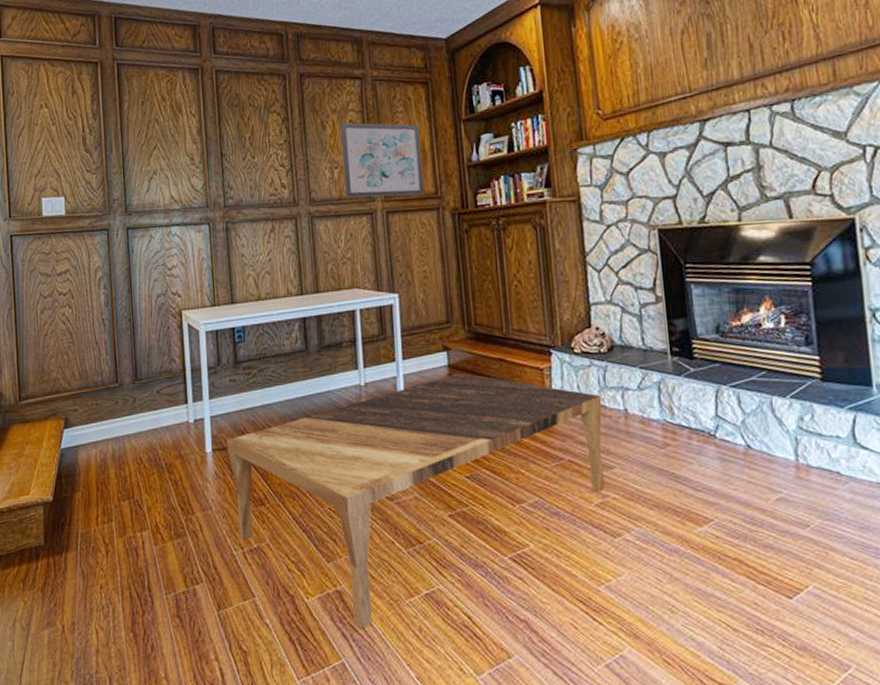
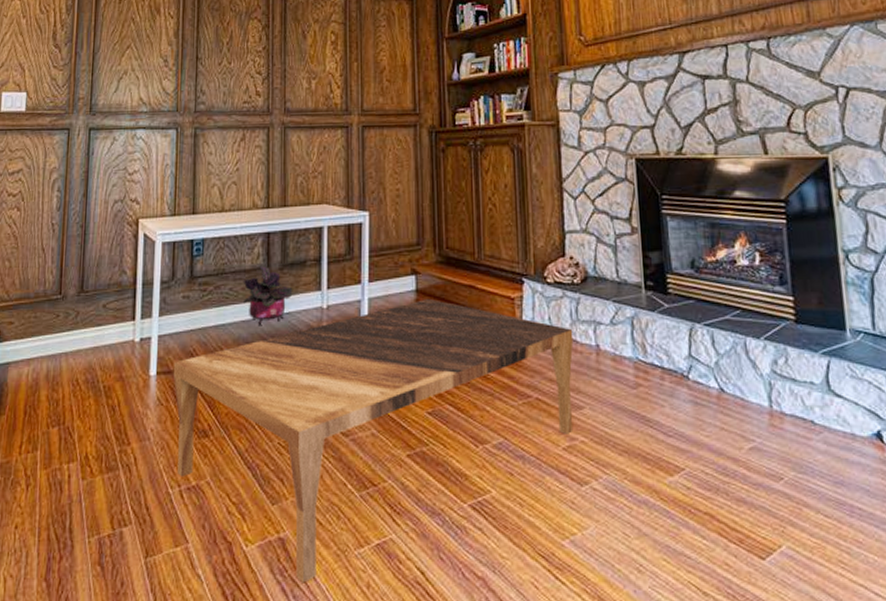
potted plant: none [284,348,332,403] -> present [243,265,293,325]
wall art: present [340,122,424,198] -> none [321,33,402,111]

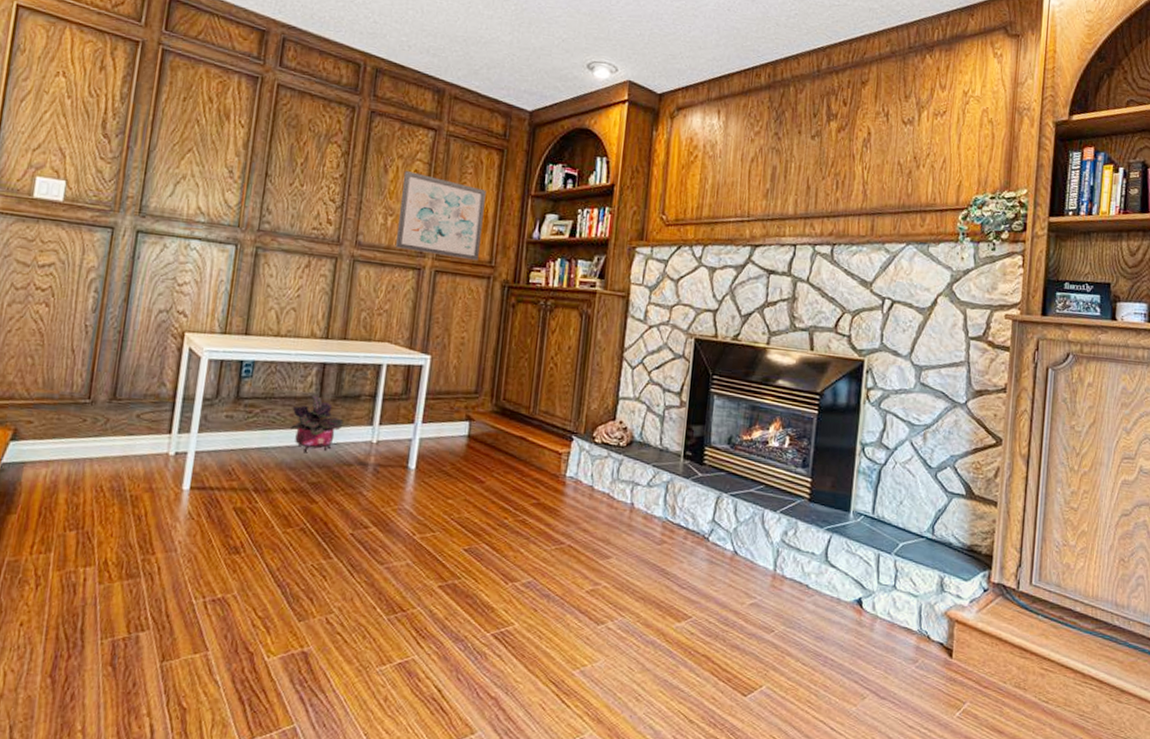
coffee table: present [173,298,574,583] -> none [203,444,612,694]
wall art: none [321,33,402,111] -> present [396,171,486,261]

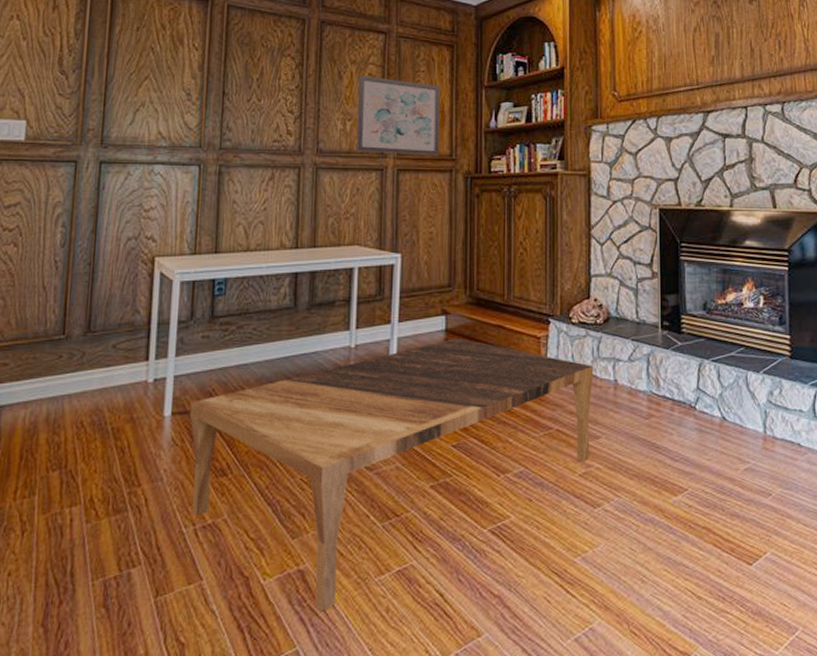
coffee table: none [203,444,612,694] -> present [189,337,594,612]
potted plant: present [291,394,344,452] -> none [267,305,320,364]

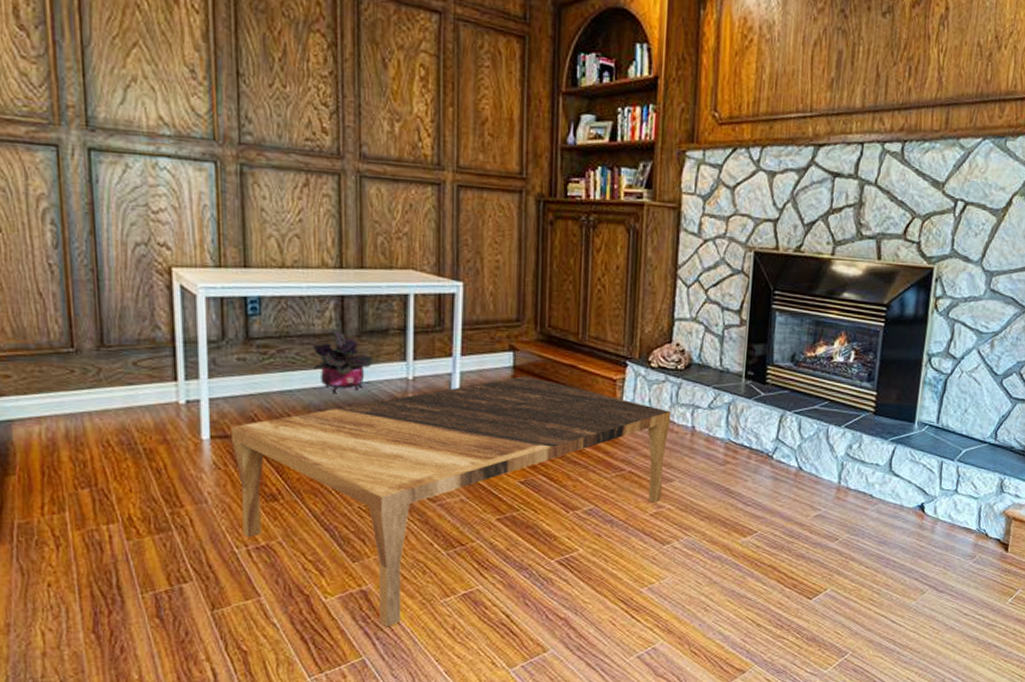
potted plant: none [267,305,320,364] -> present [312,330,373,393]
wall art: present [356,76,440,156] -> none [407,65,509,173]

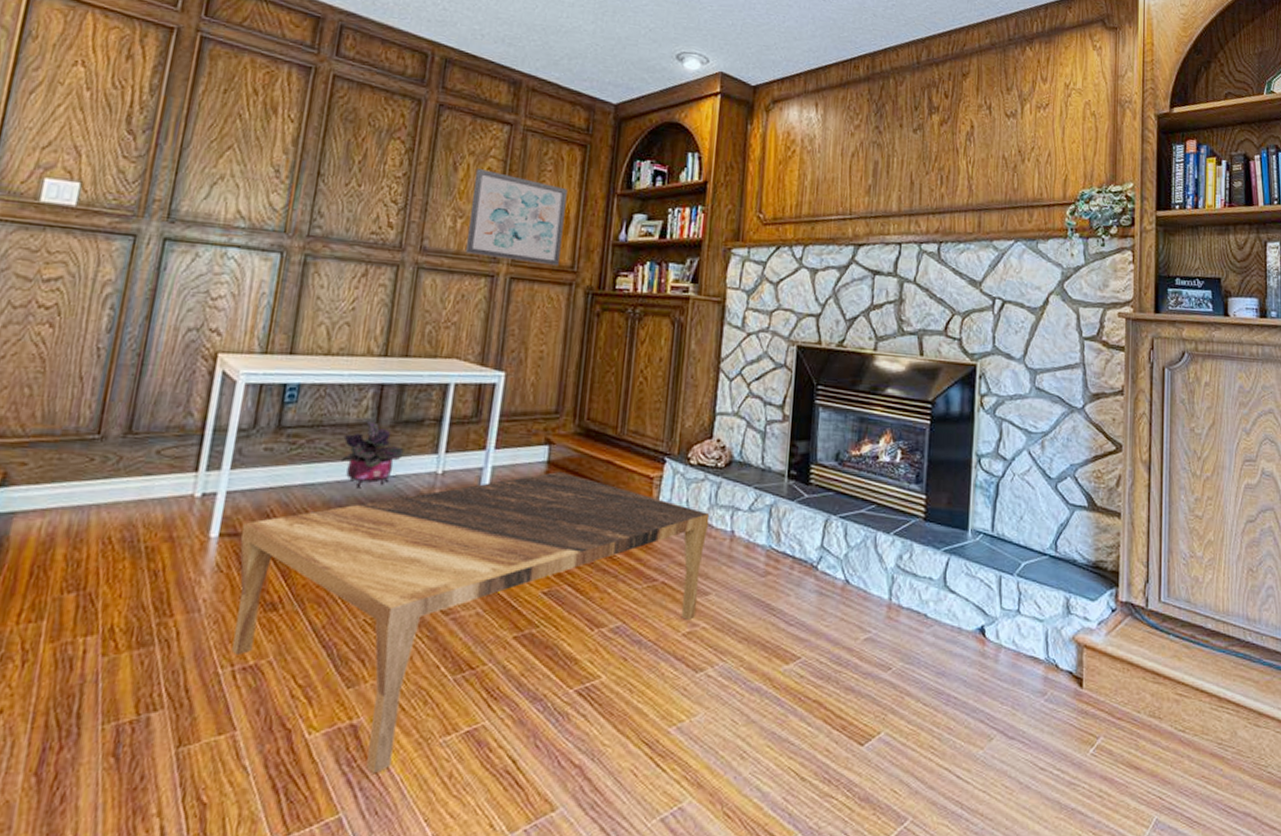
wall art: none [407,65,509,173] -> present [466,169,568,266]

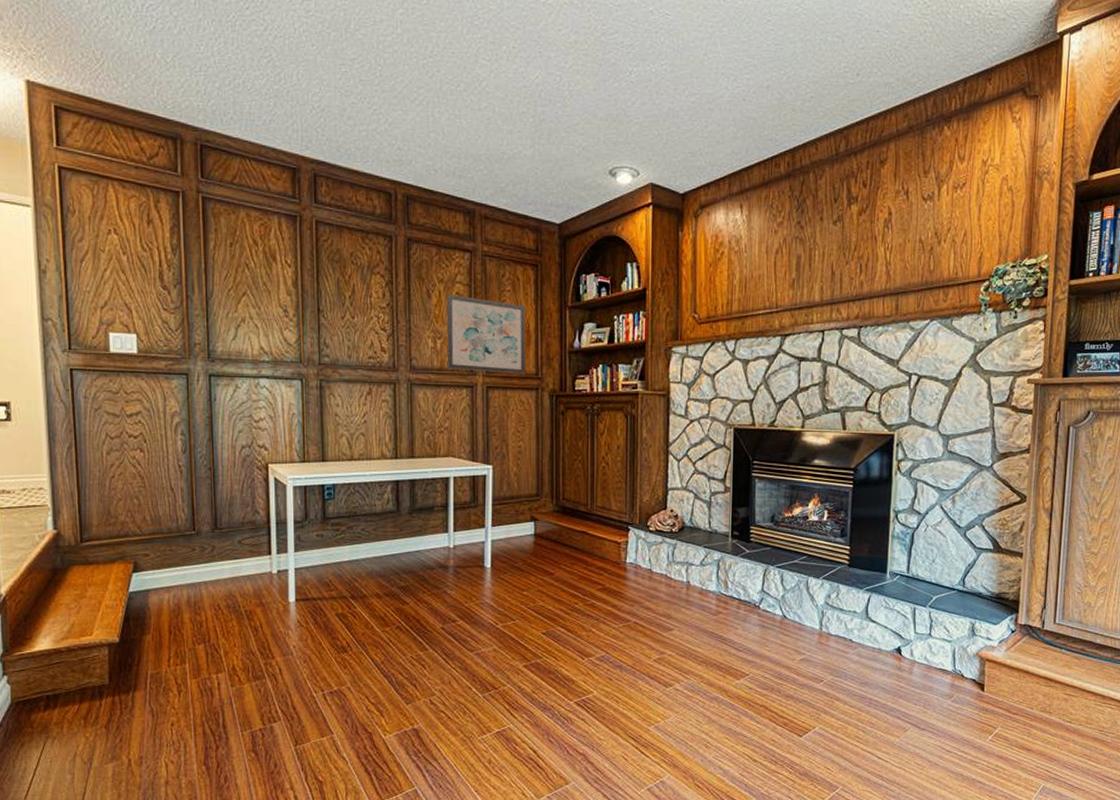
coffee table: present [232,471,710,774] -> none [311,541,669,761]
potted plant: present [342,420,404,487] -> none [374,509,422,561]

